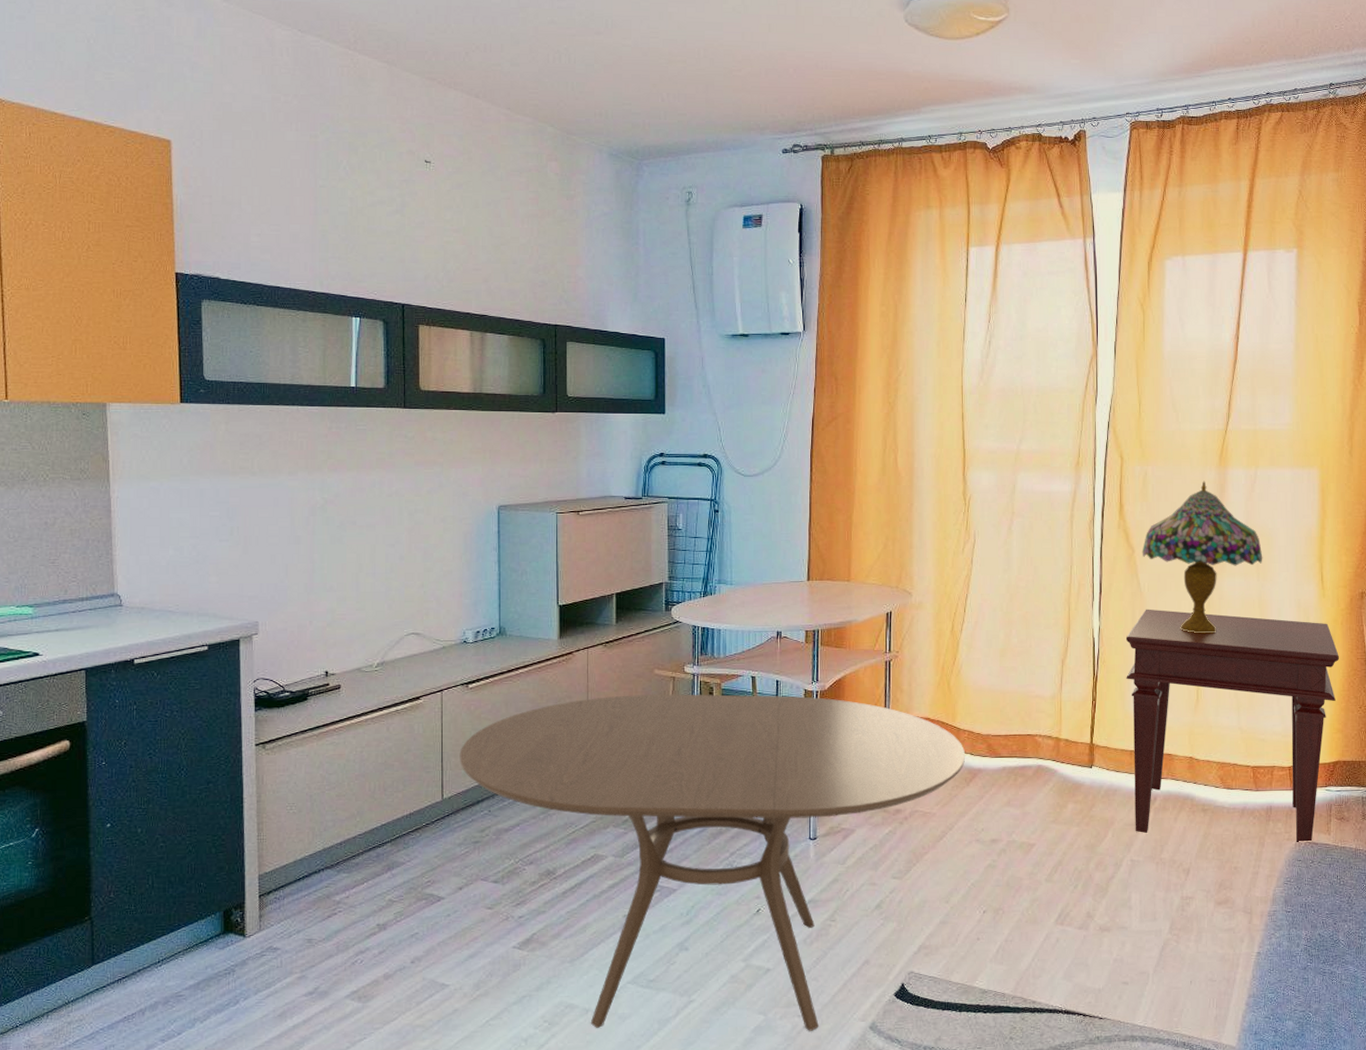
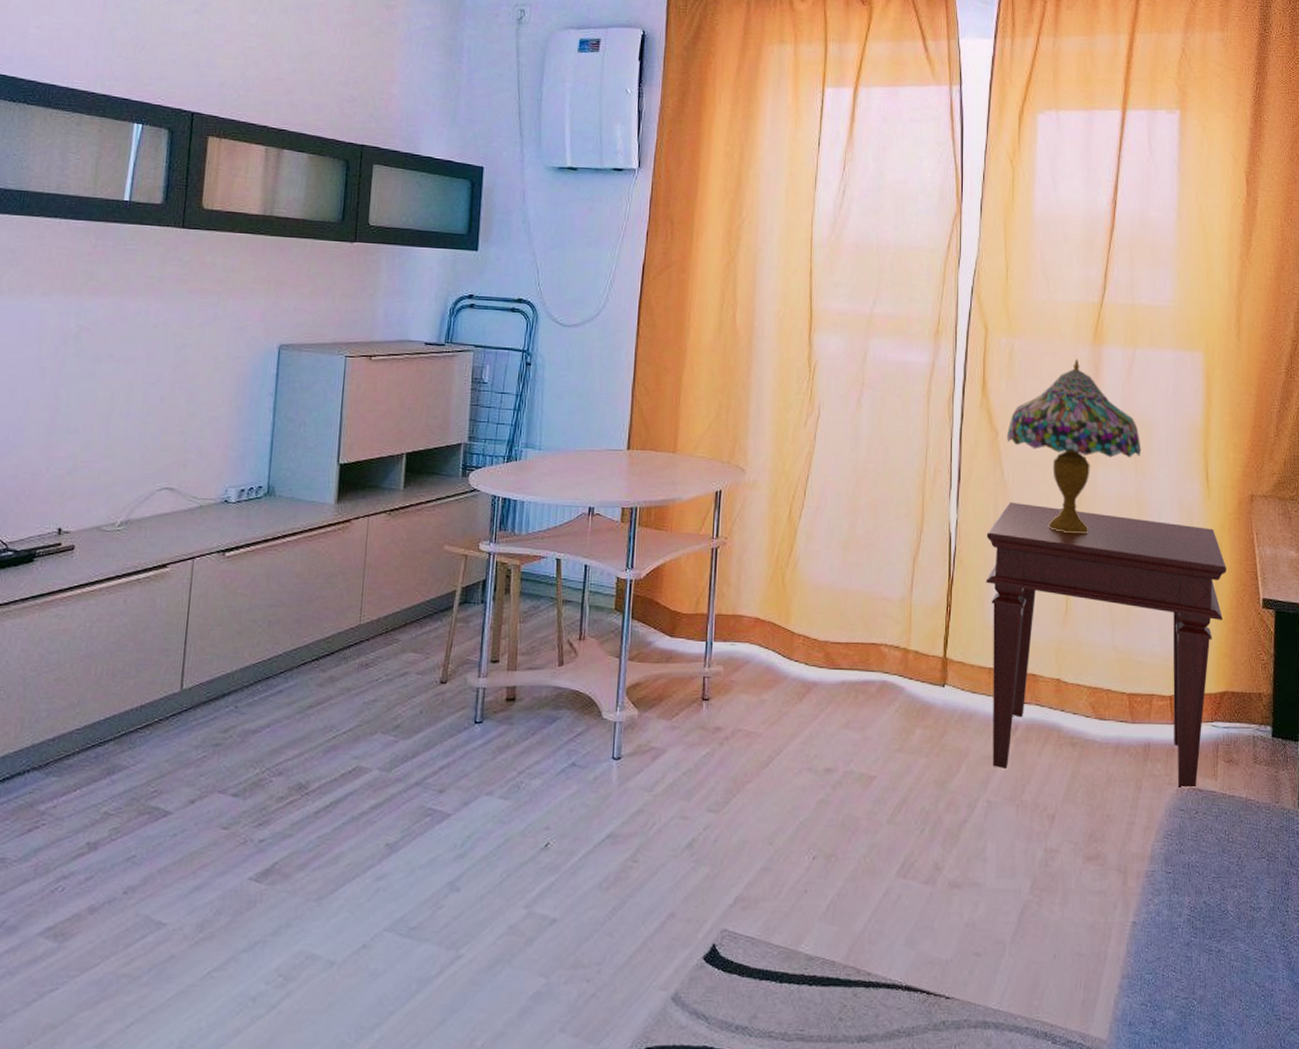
dining table: present [459,694,965,1031] -> none [206,574,798,1001]

